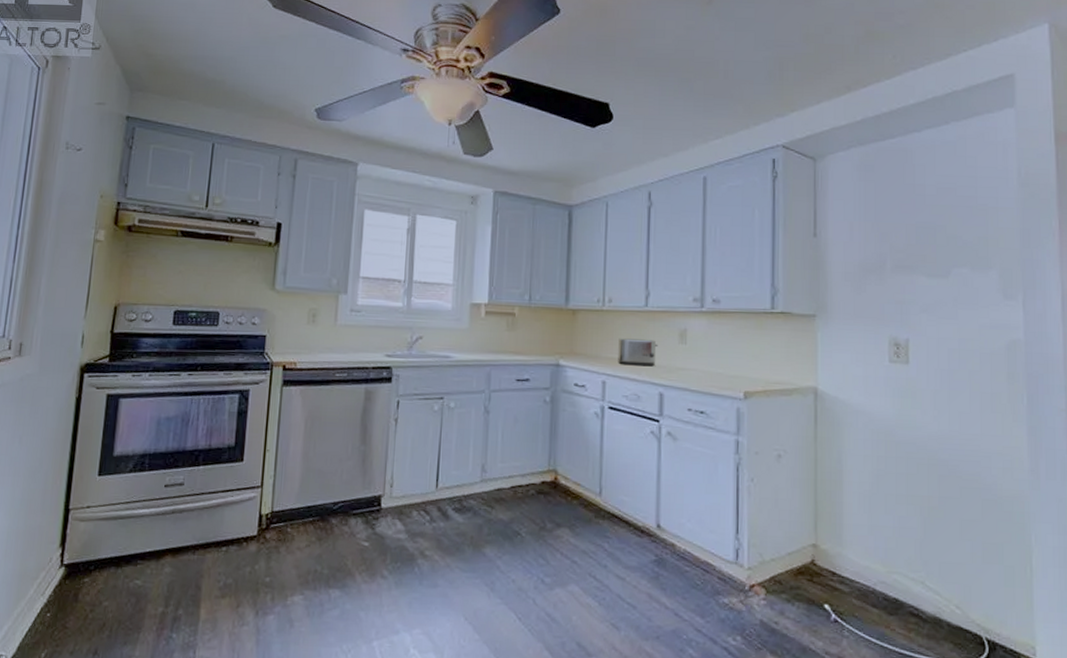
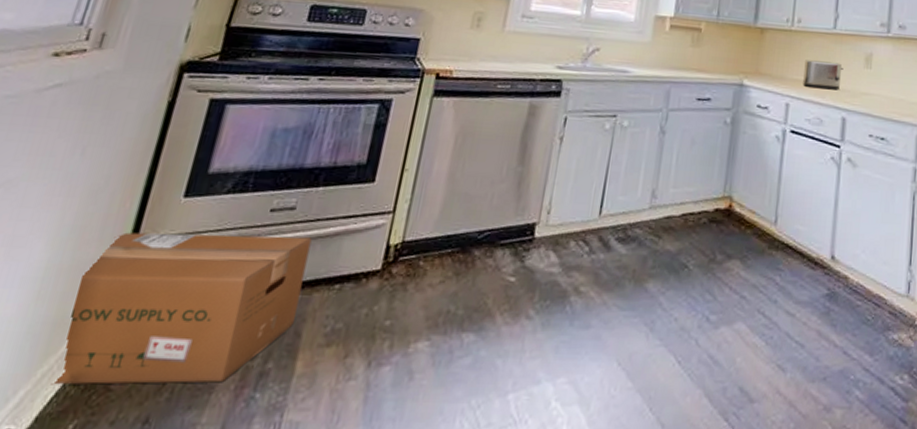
box: none [24,504,200,625] -> present [50,232,312,385]

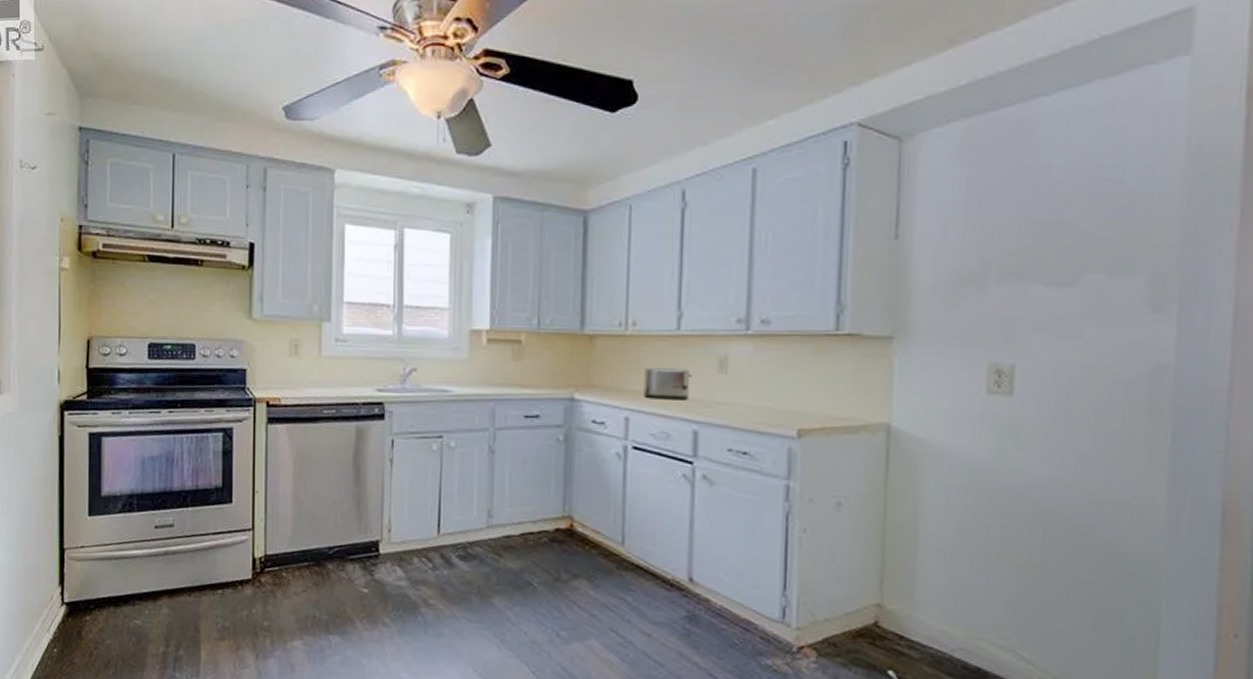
box: present [50,232,312,385] -> none [34,544,192,664]

